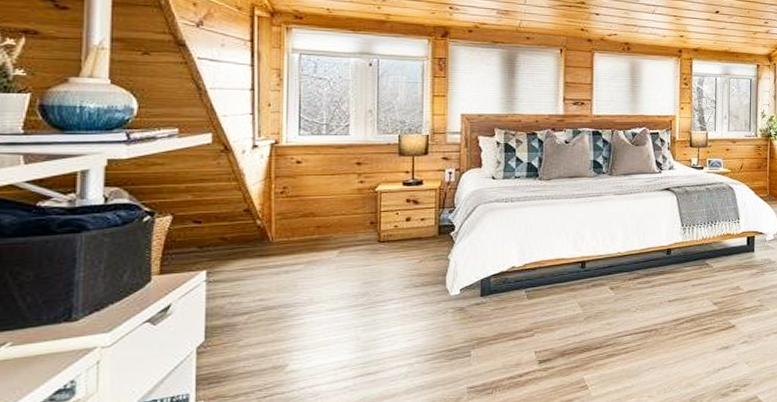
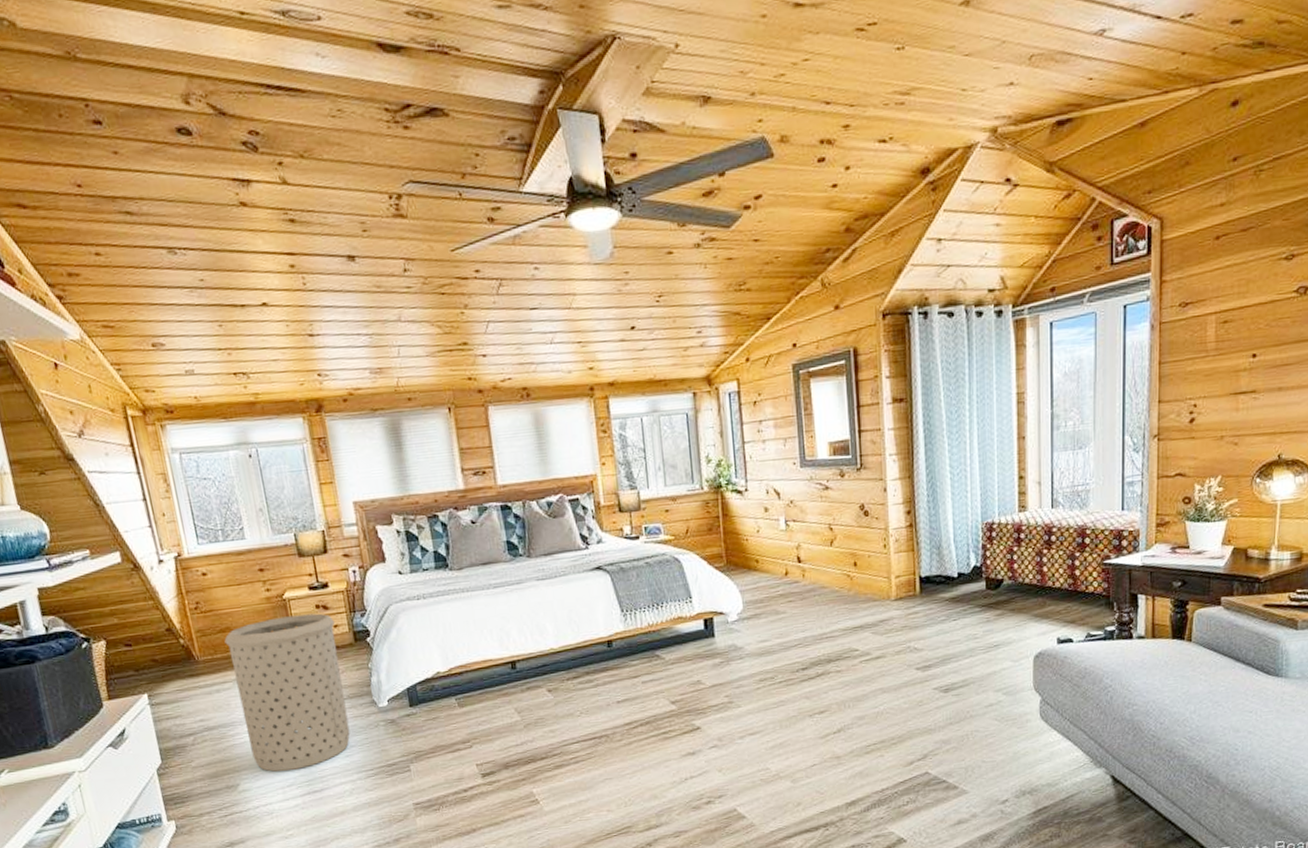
laundry basket: none [305,207,423,354] -> present [224,613,350,772]

